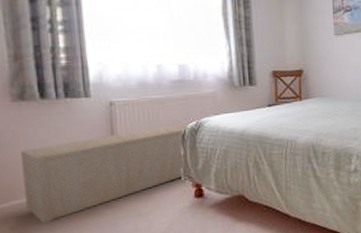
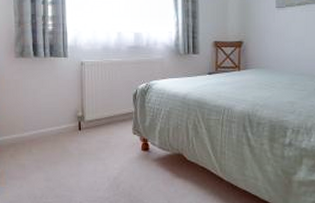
storage bench: present [21,121,194,224] -> none [20,83,144,156]

